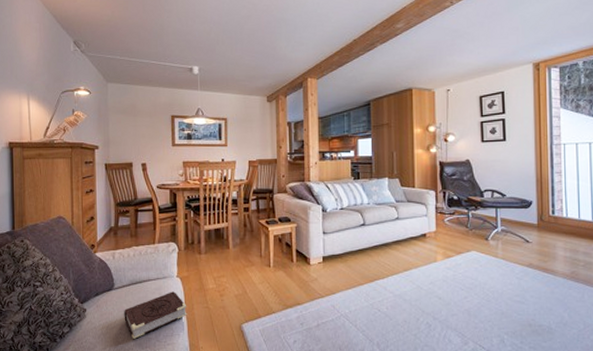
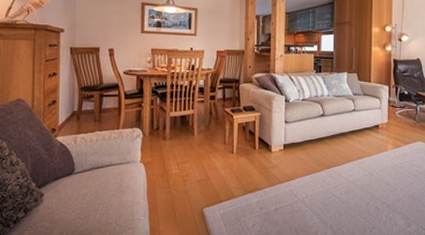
book: present [124,291,187,339] -> none [84,176,149,223]

